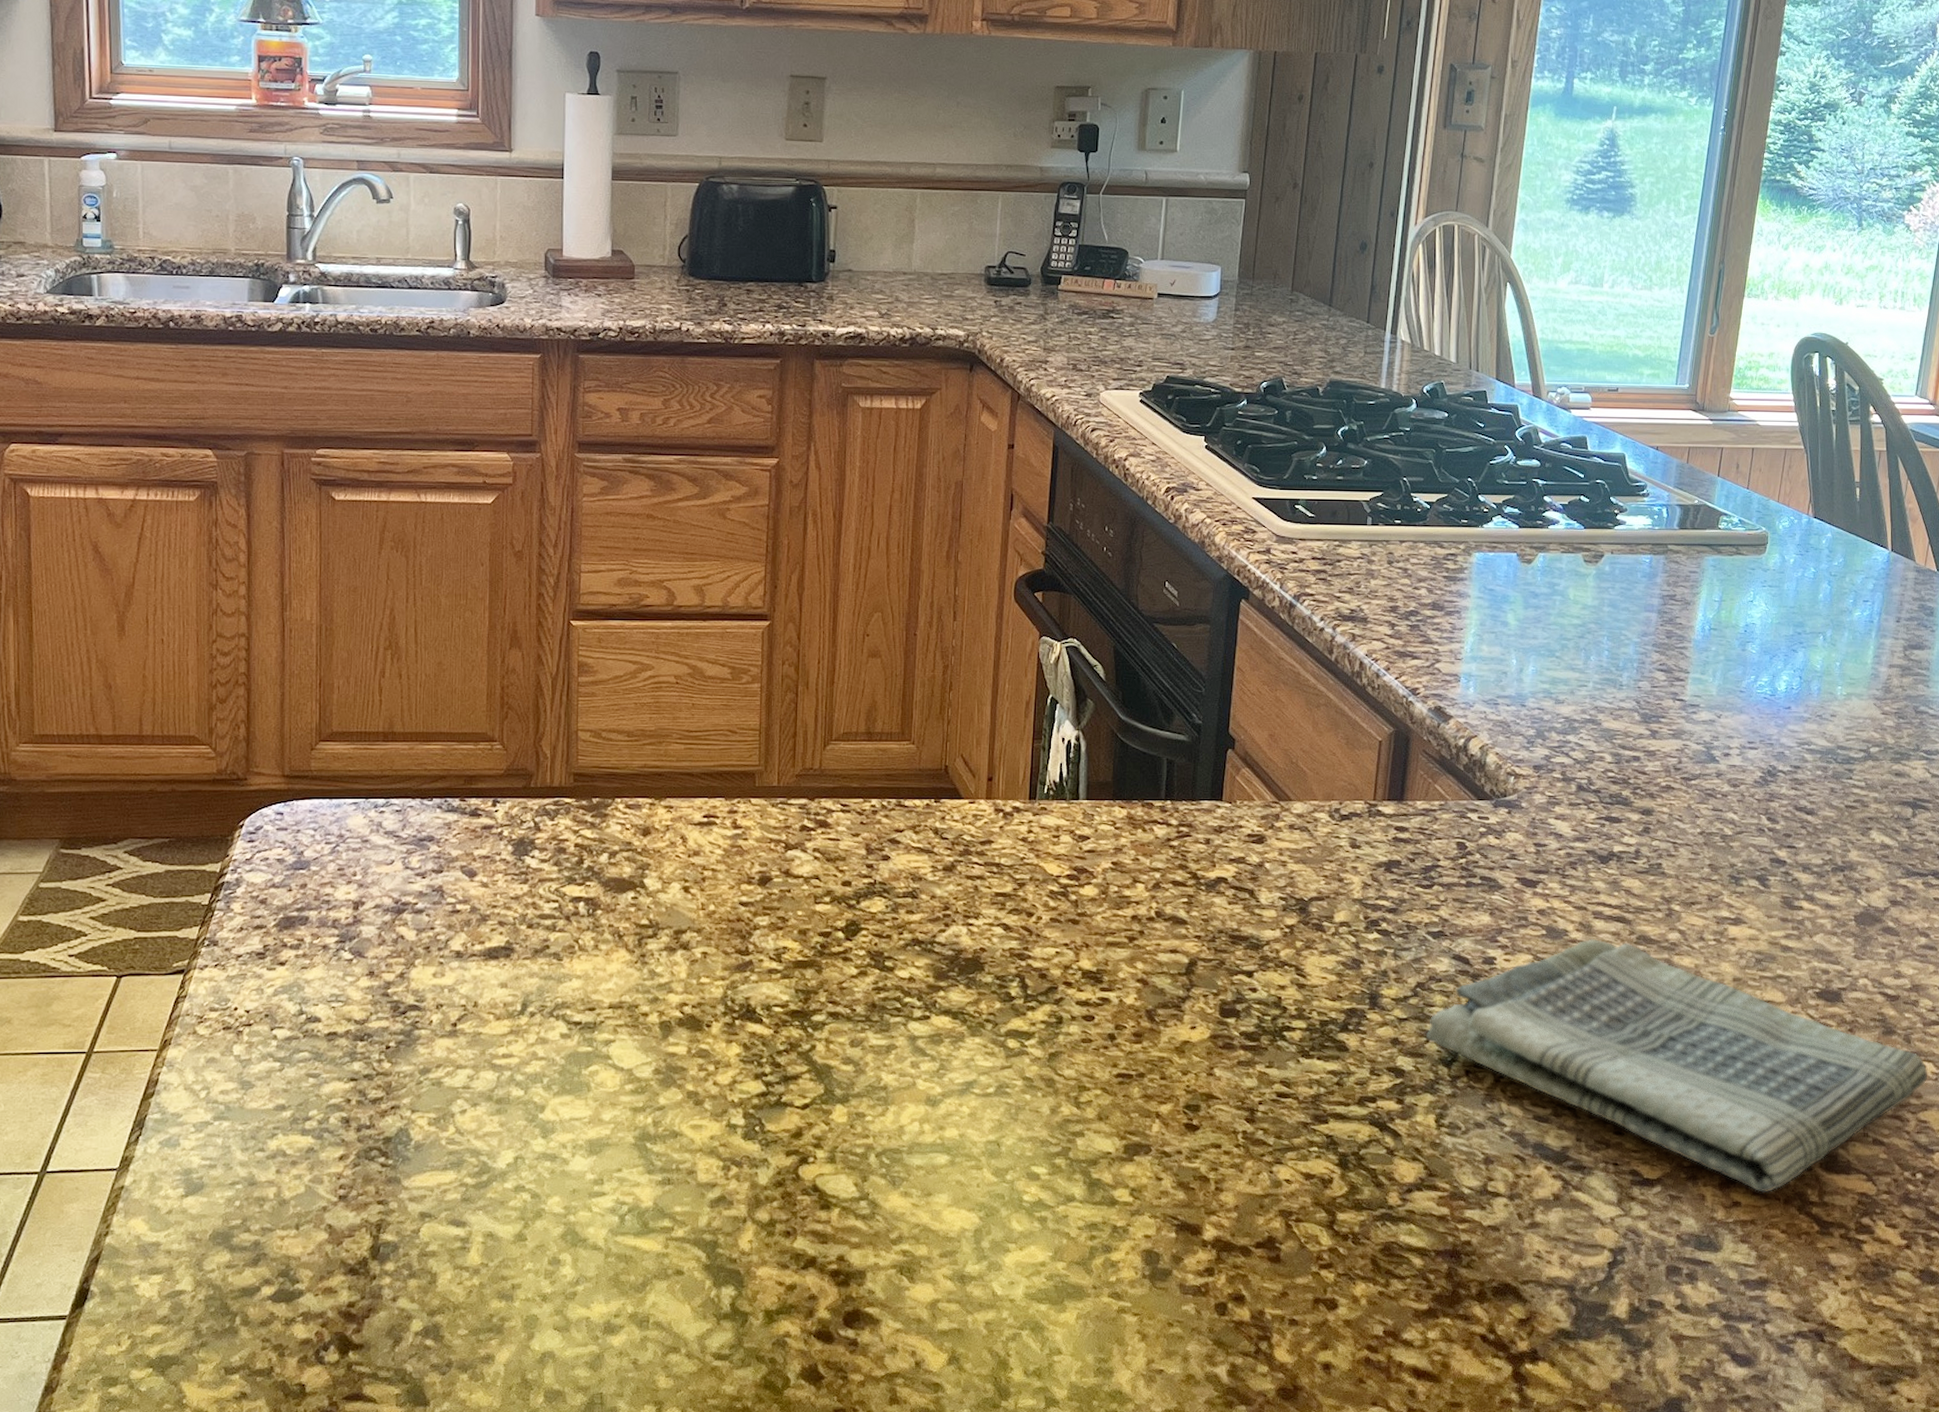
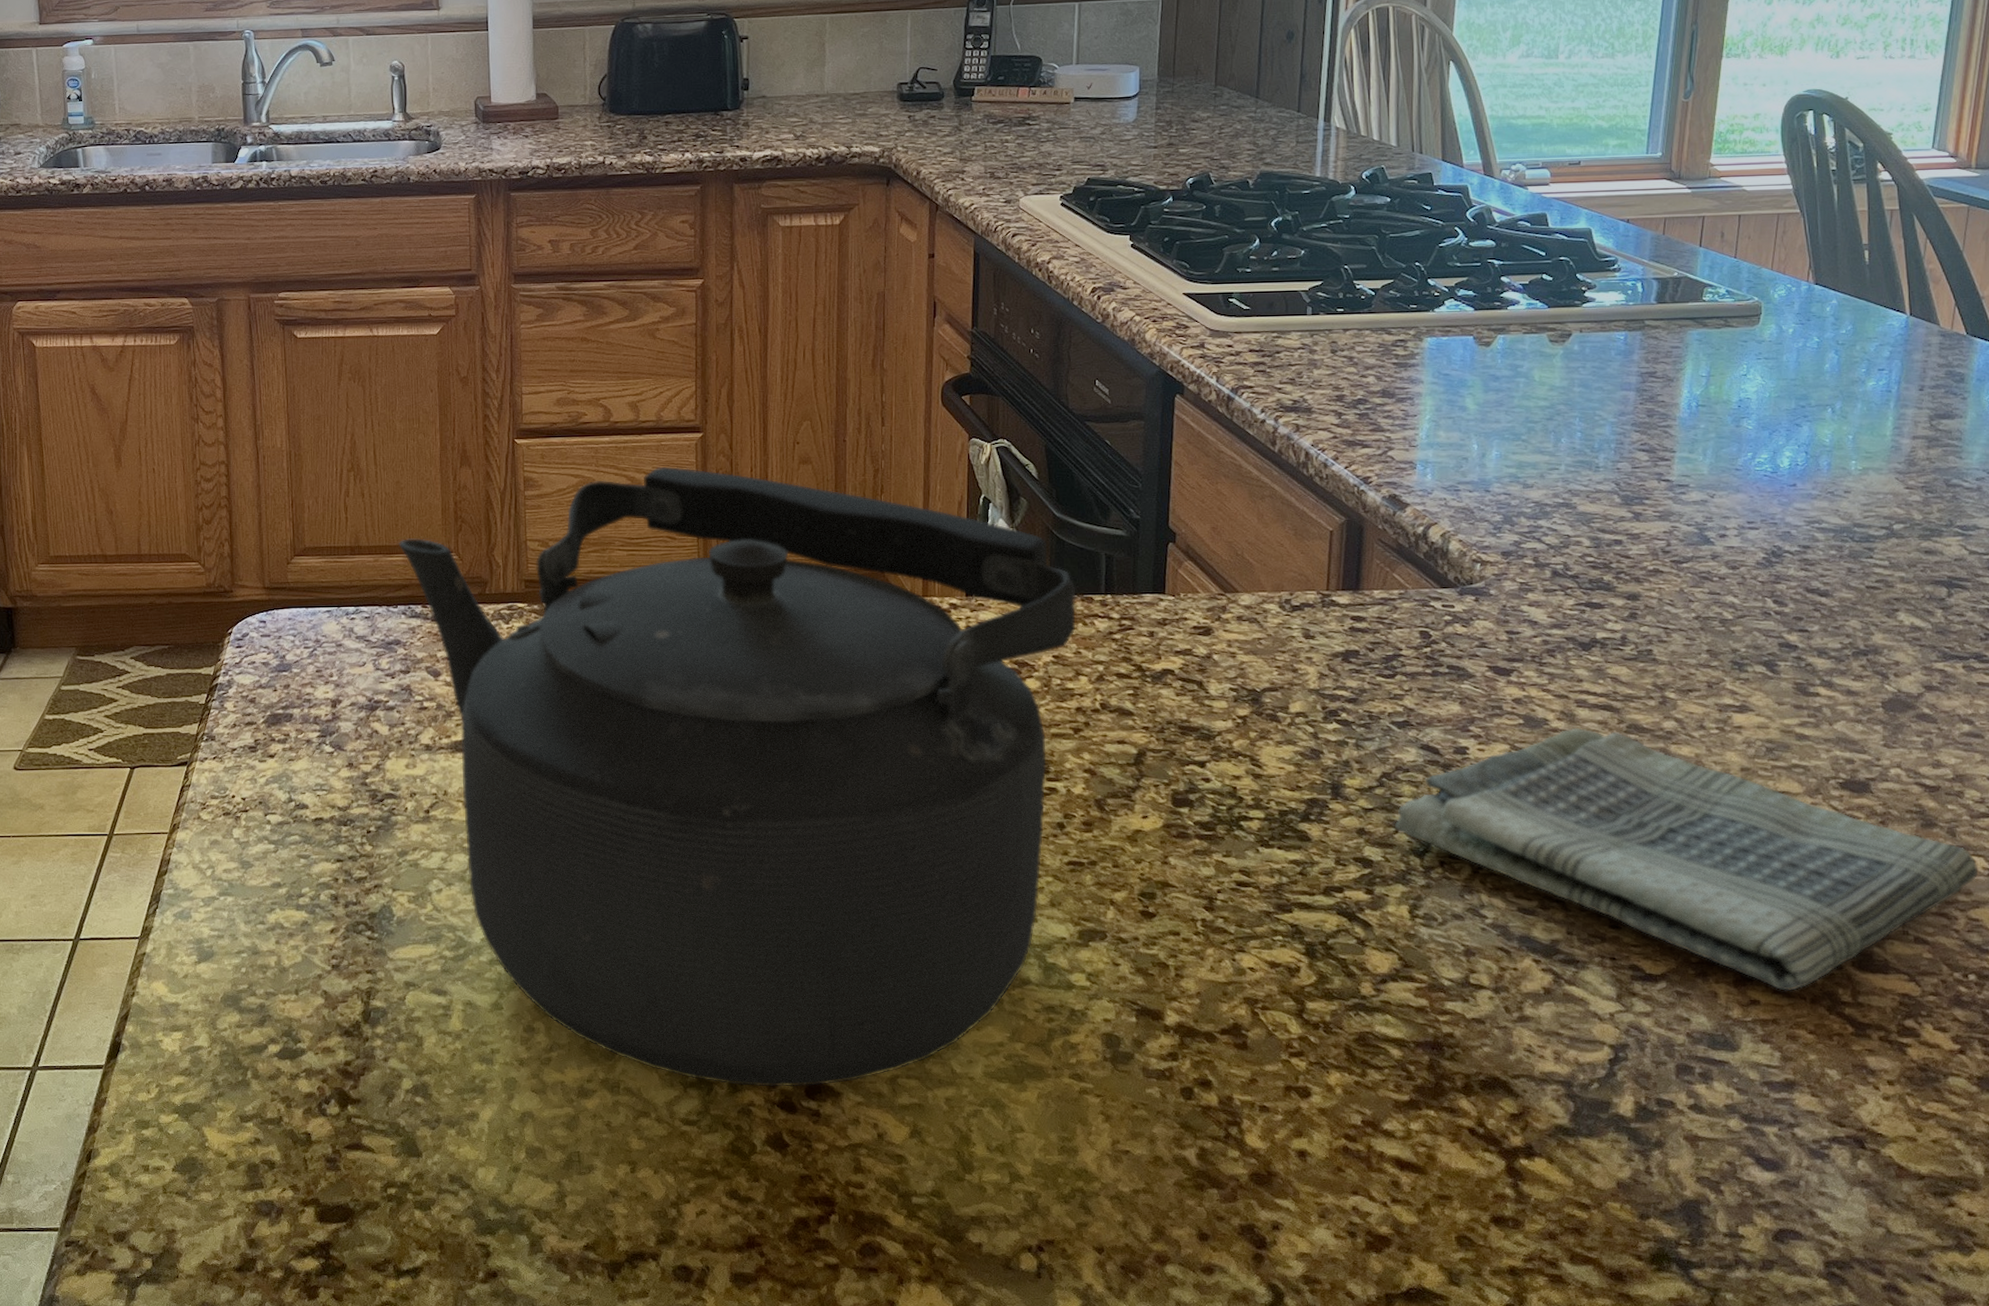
kettle: none [437,655,1137,1316] -> present [398,466,1076,1087]

